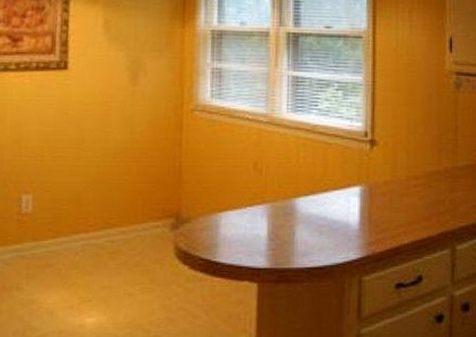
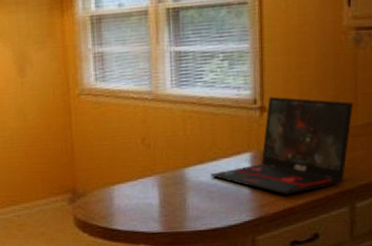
laptop: none [321,131,454,234] -> present [211,96,353,196]

